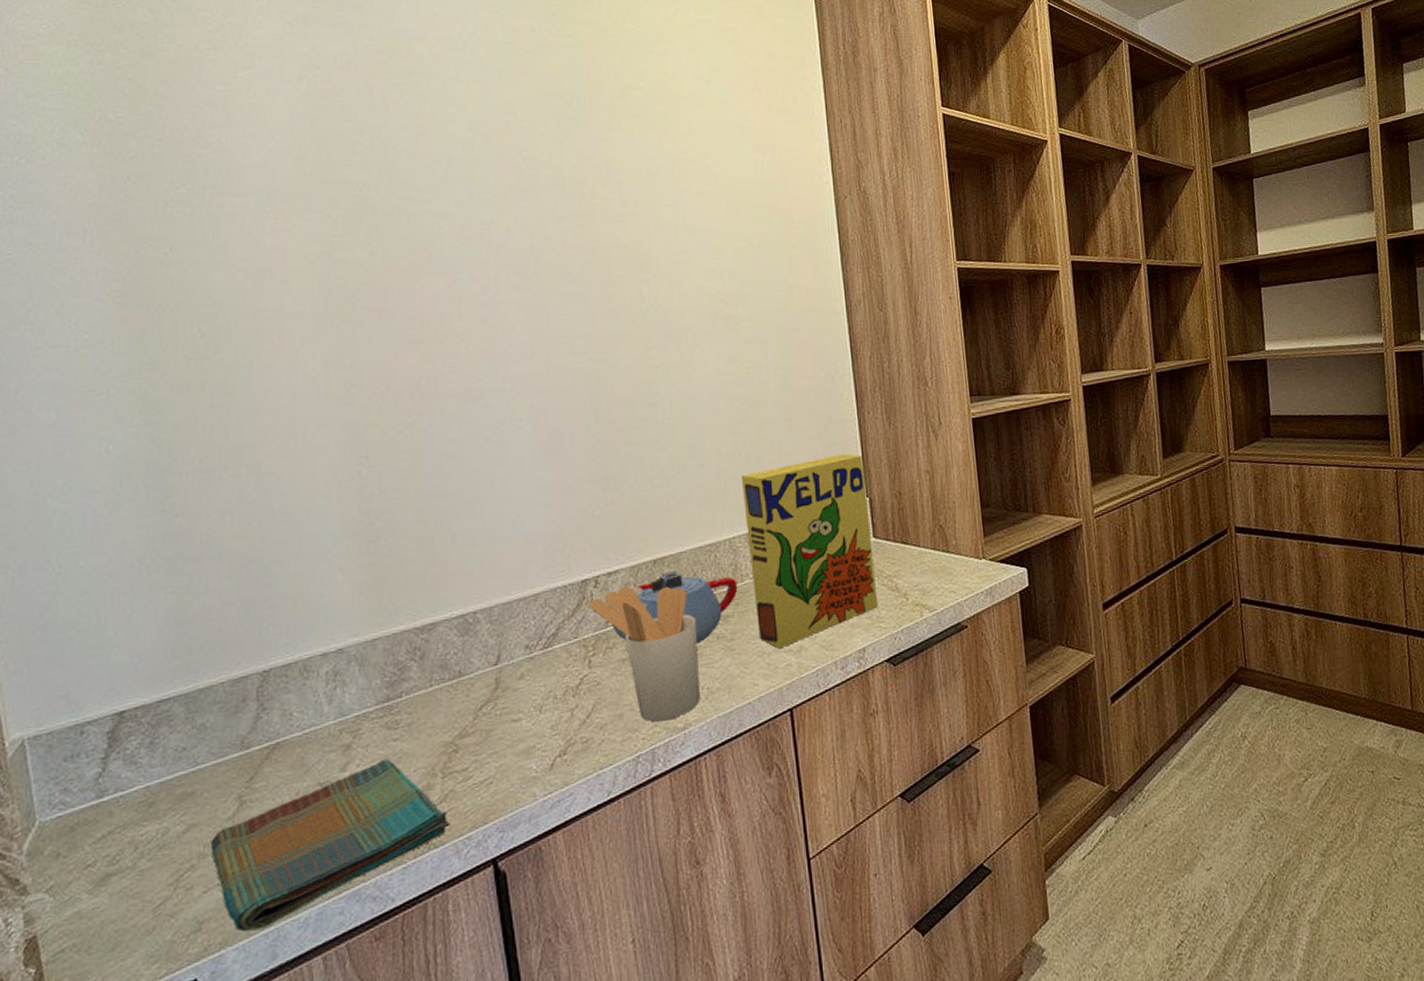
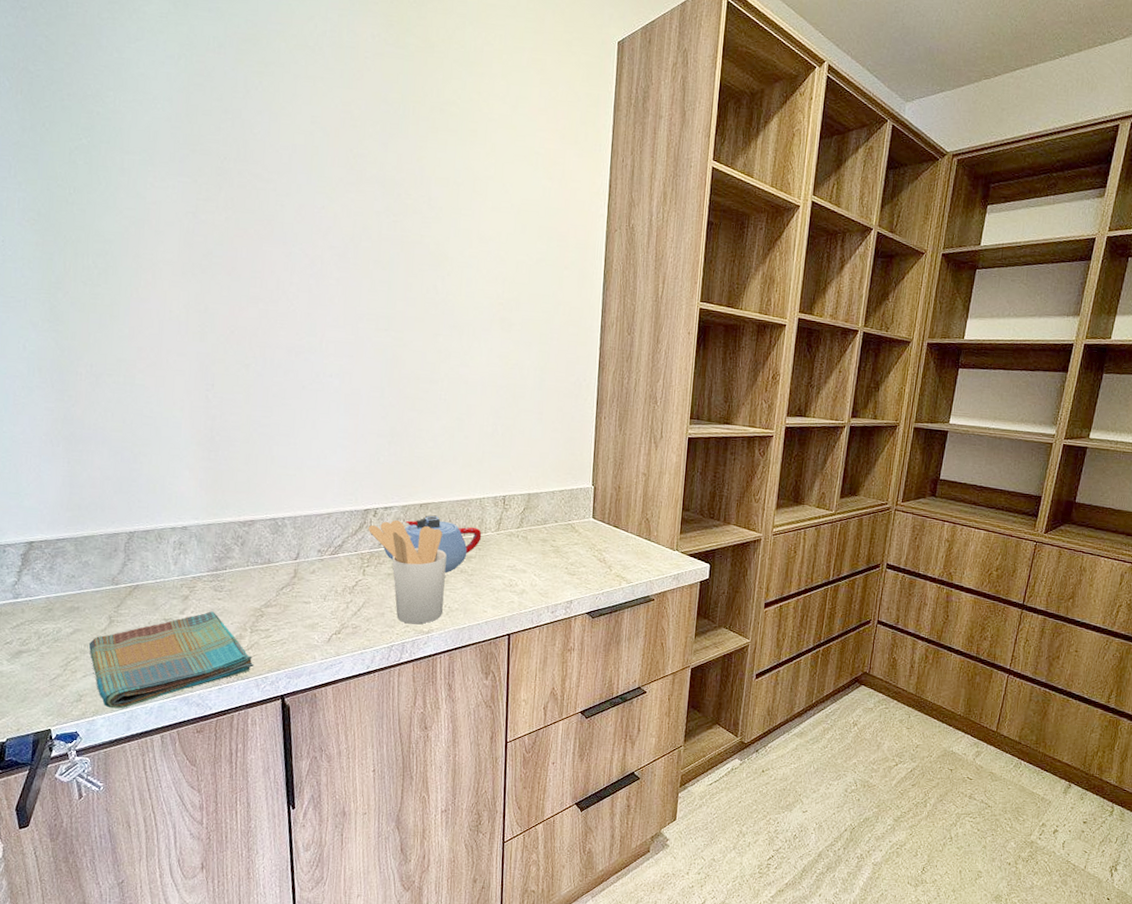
cereal box: present [740,454,879,649] -> none [492,447,594,589]

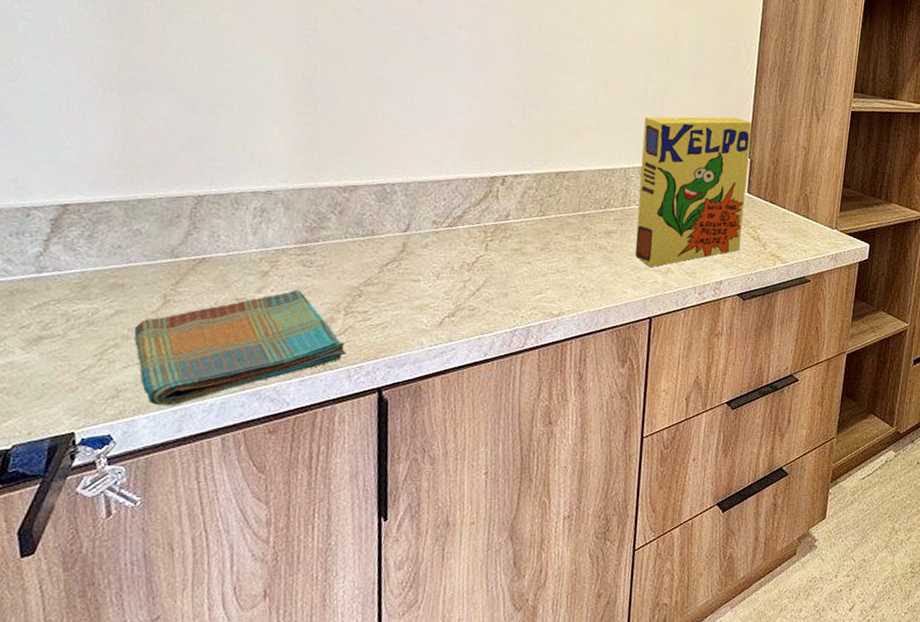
utensil holder: present [368,519,447,624] -> none [493,189,584,306]
teapot: present [371,515,482,573] -> none [497,185,625,250]
cereal box: none [492,447,594,589] -> present [635,116,752,268]

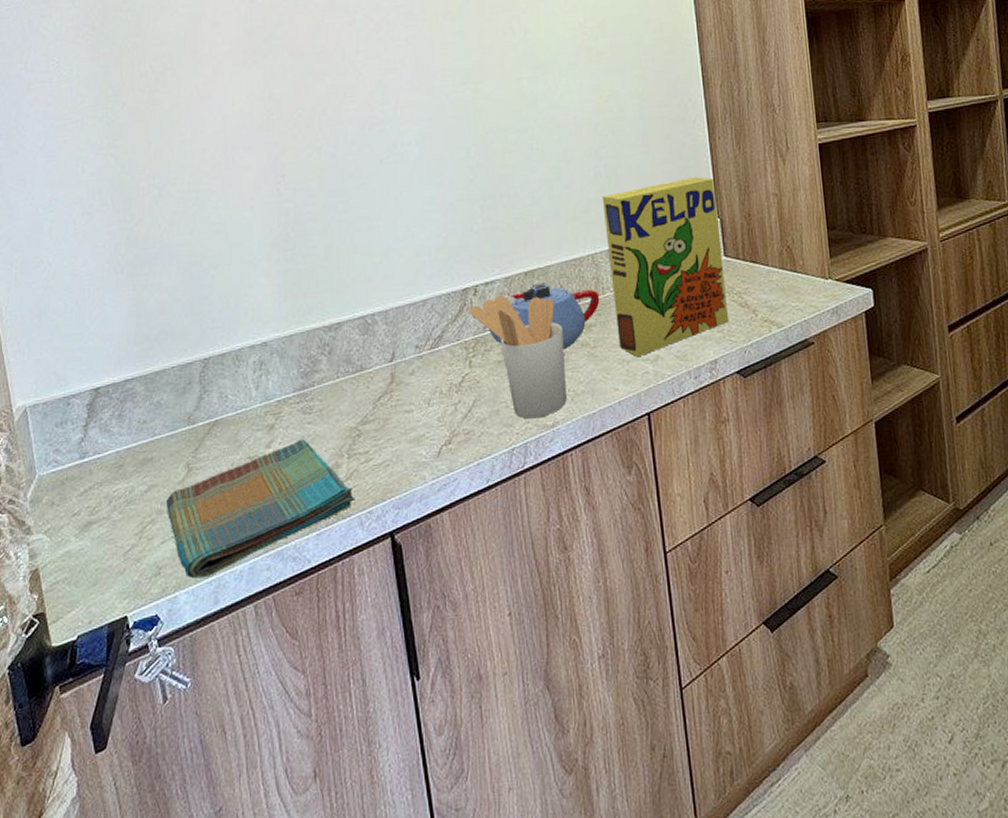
utensil holder: none [493,189,584,306] -> present [469,295,567,419]
teapot: none [497,185,625,250] -> present [473,283,600,350]

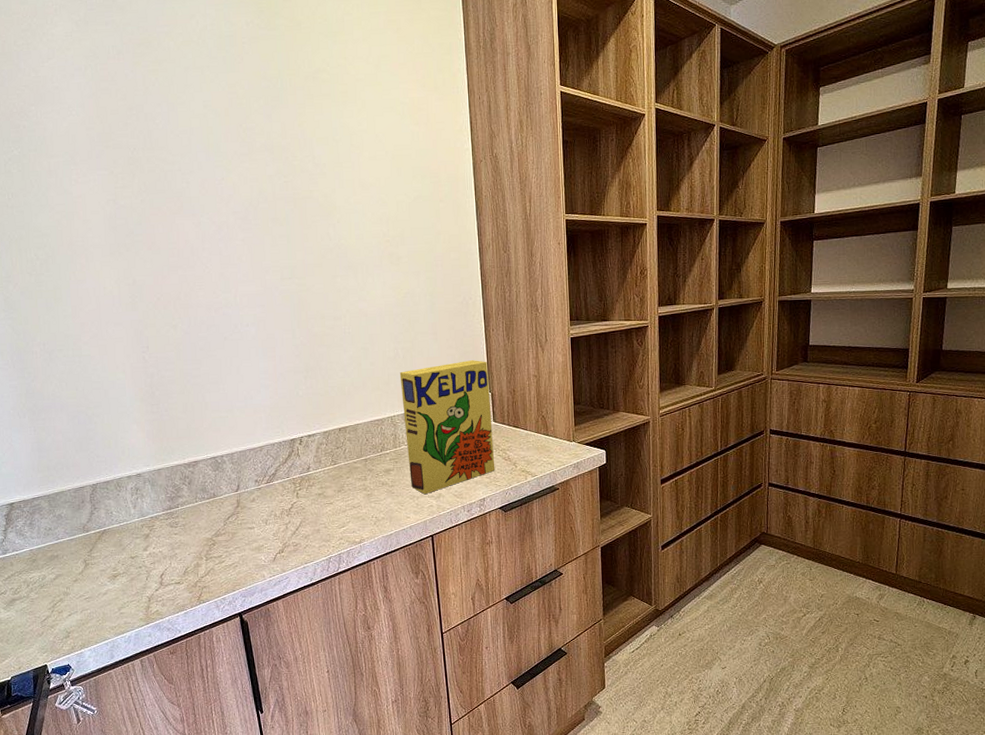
dish towel: present [165,439,355,579] -> none [70,545,213,641]
utensil holder: present [469,295,567,419] -> none [296,445,371,537]
teapot: present [473,283,600,350] -> none [299,437,397,487]

